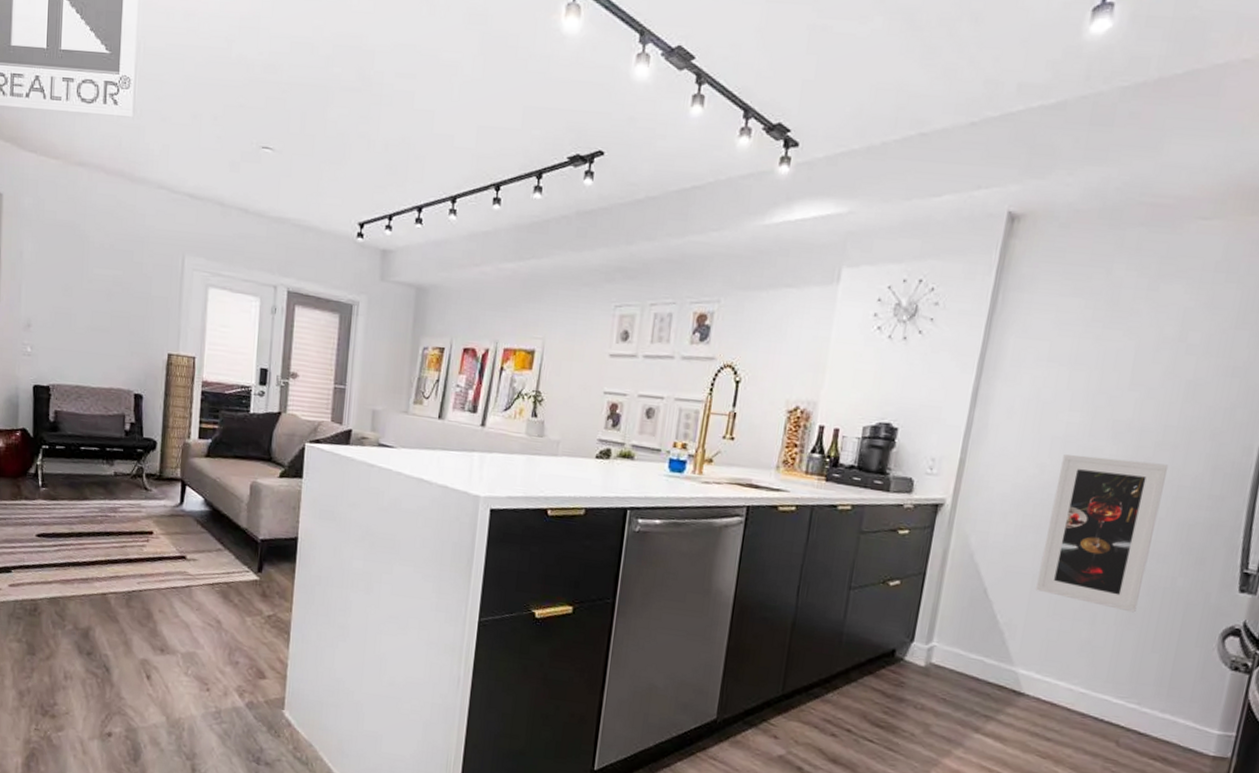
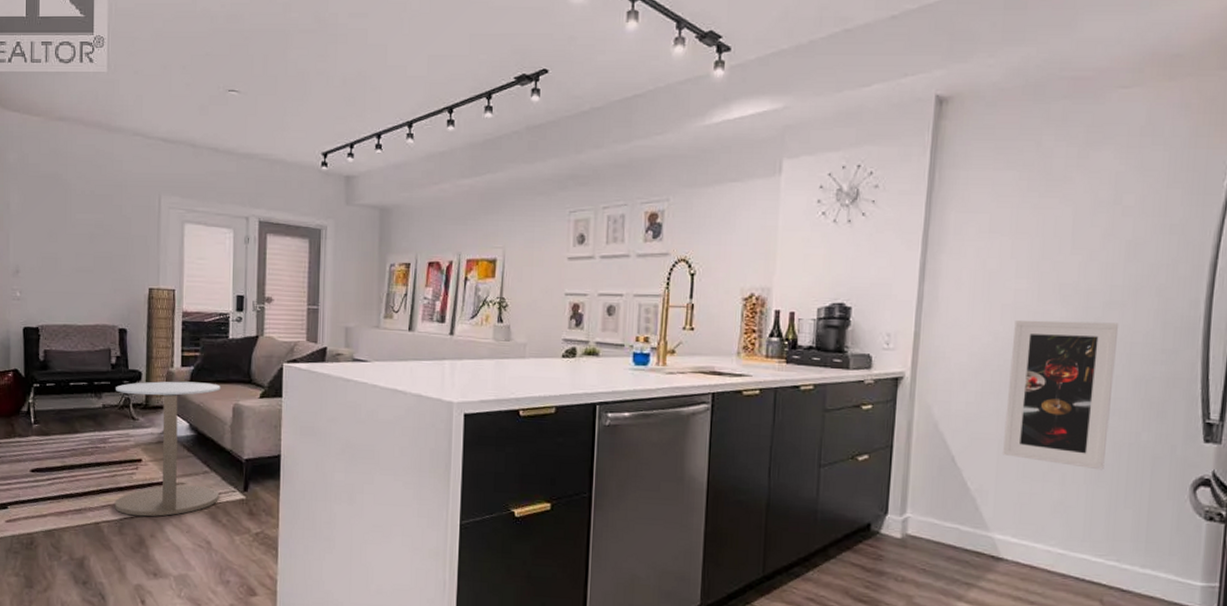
side table: none [122,451,239,592] -> present [114,381,221,517]

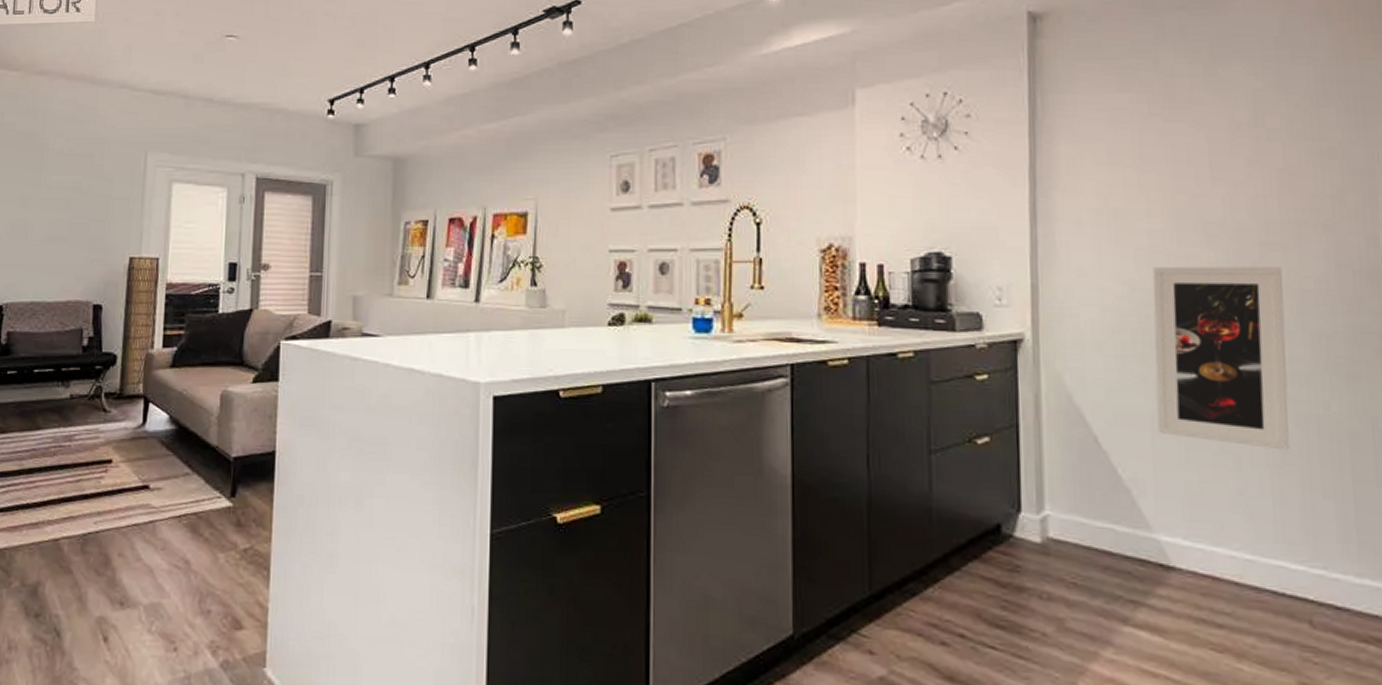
side table: present [114,381,221,517] -> none [77,365,207,531]

